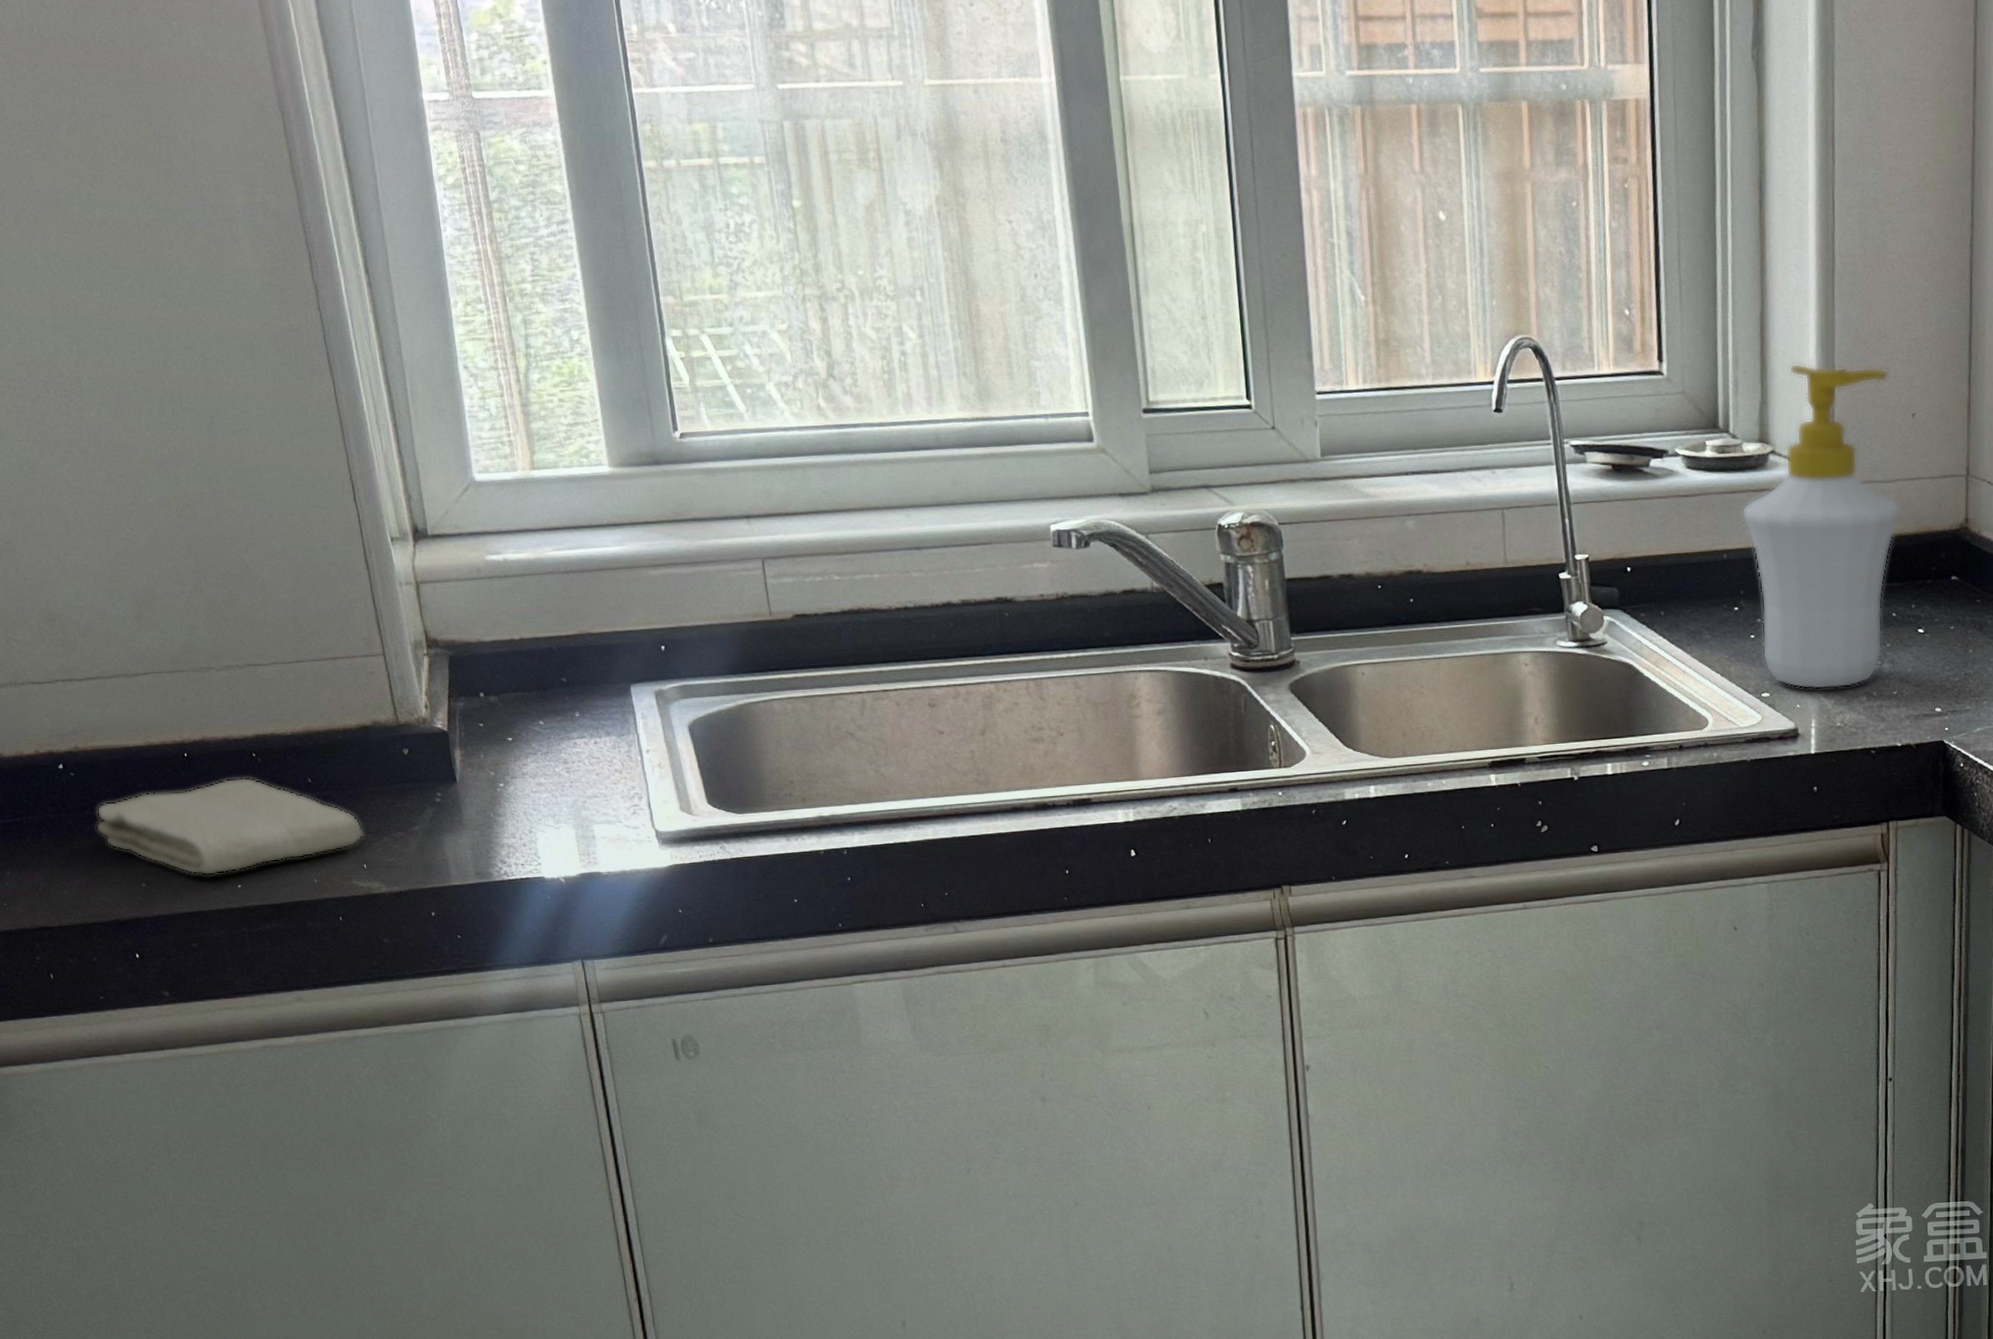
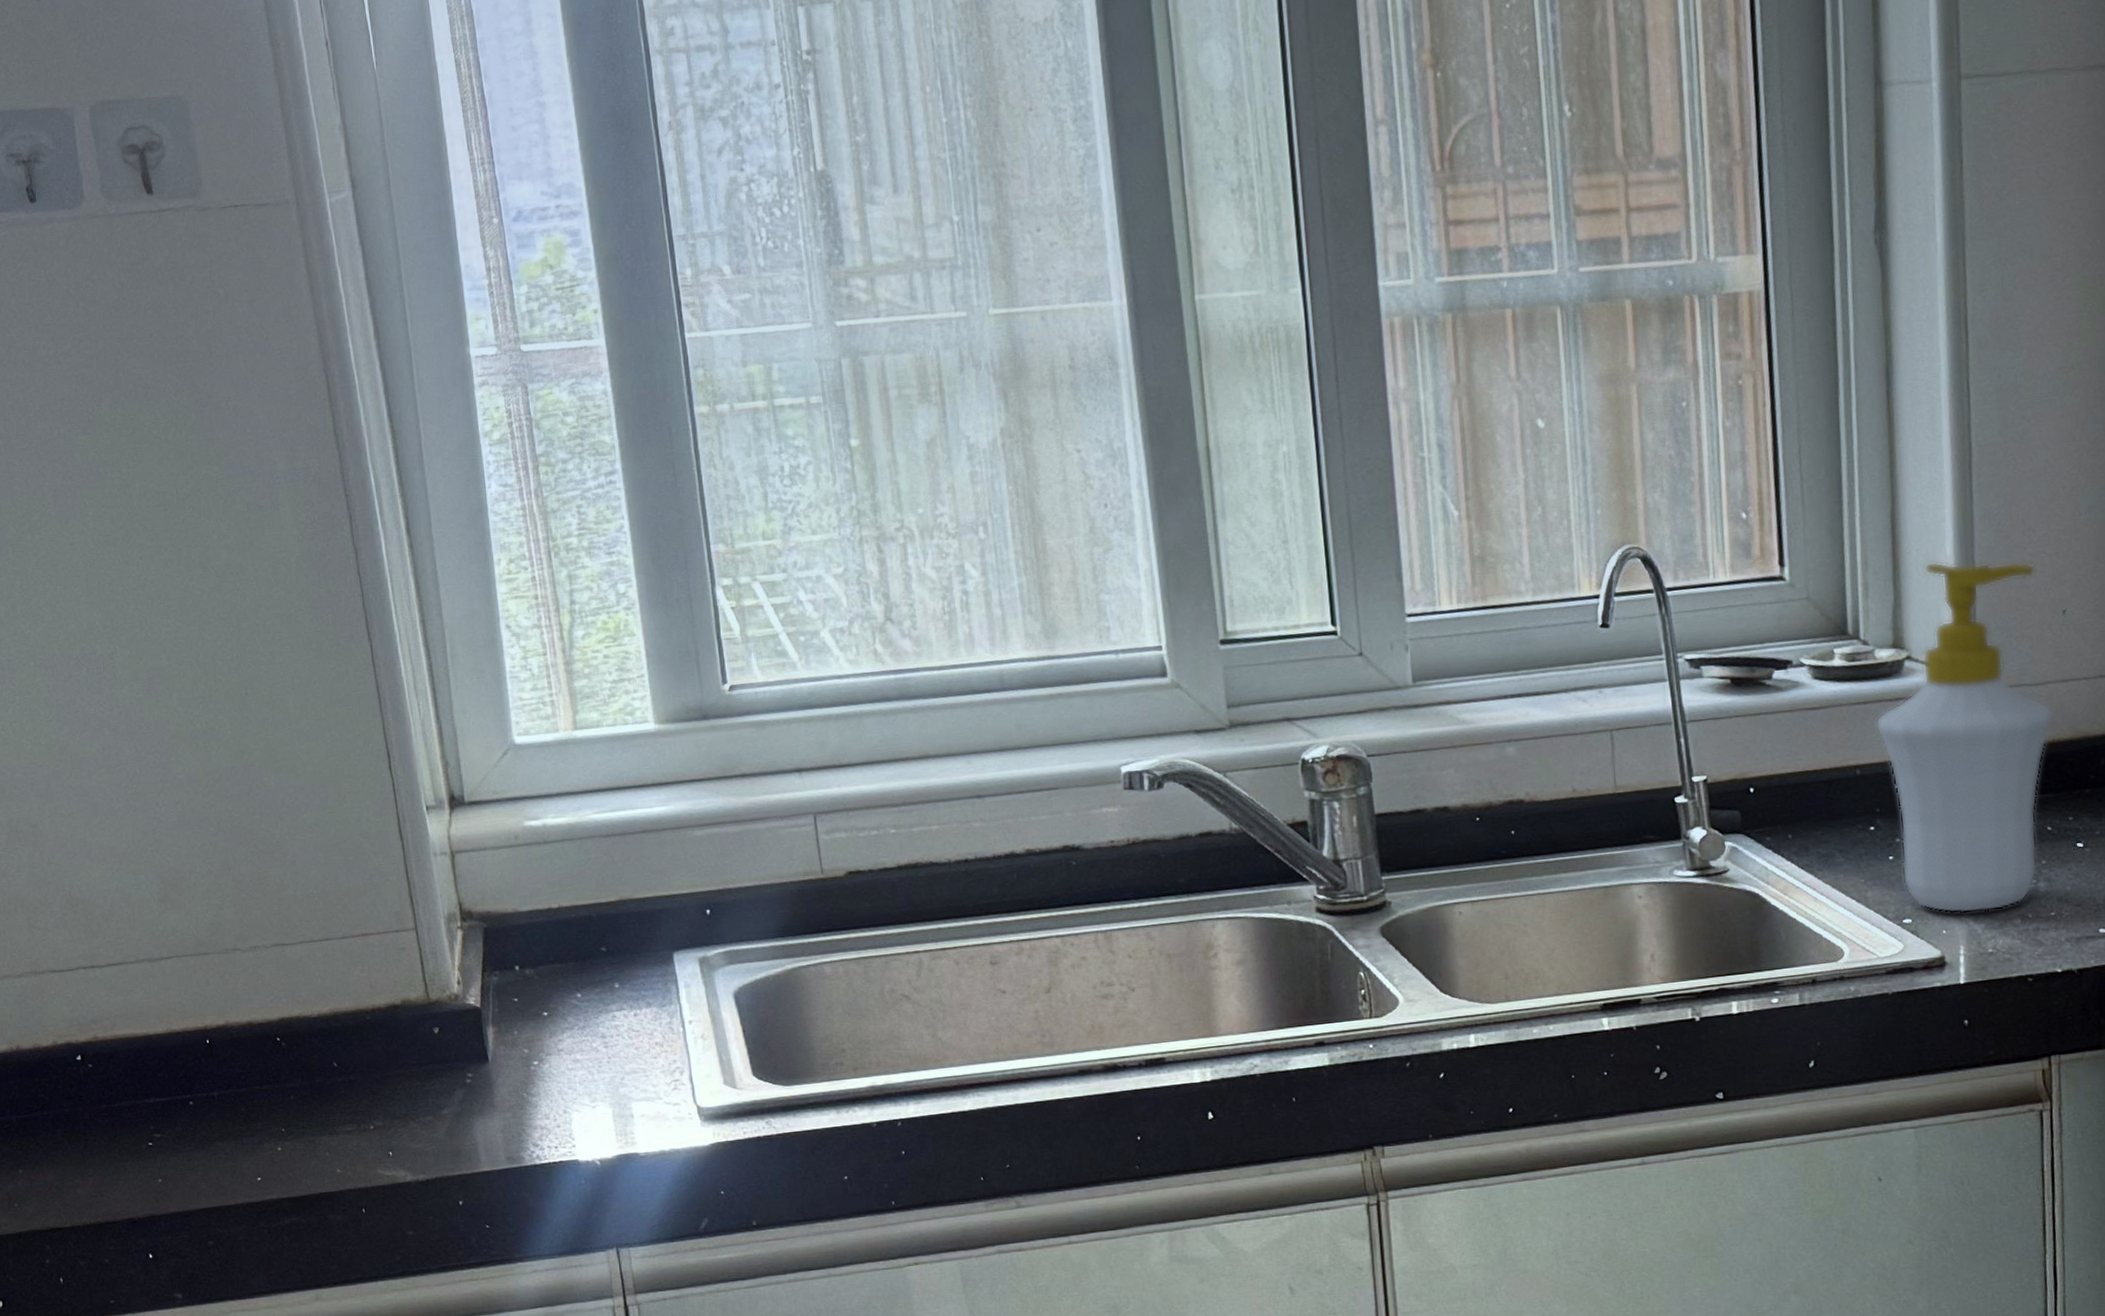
washcloth: present [95,777,366,876] -> none [112,1063,392,1169]

